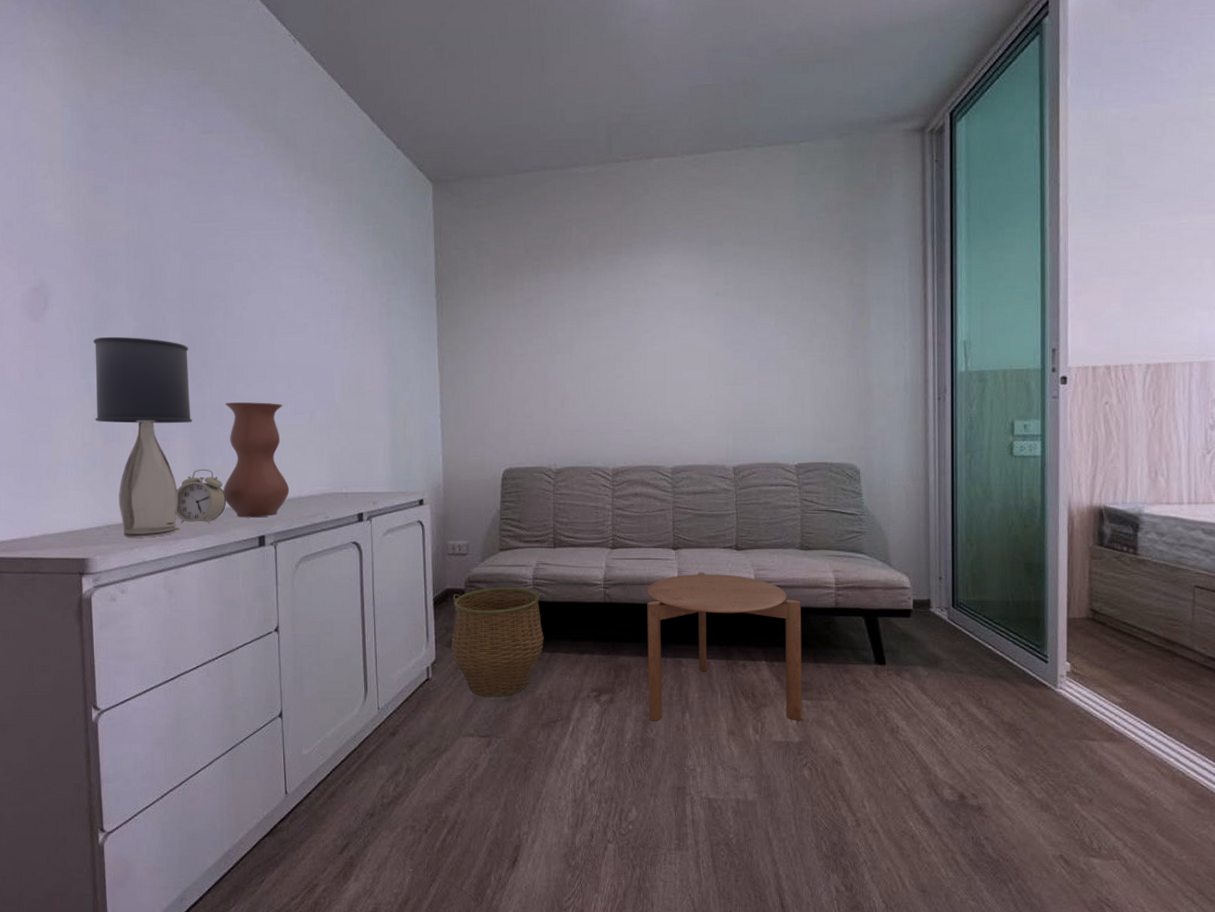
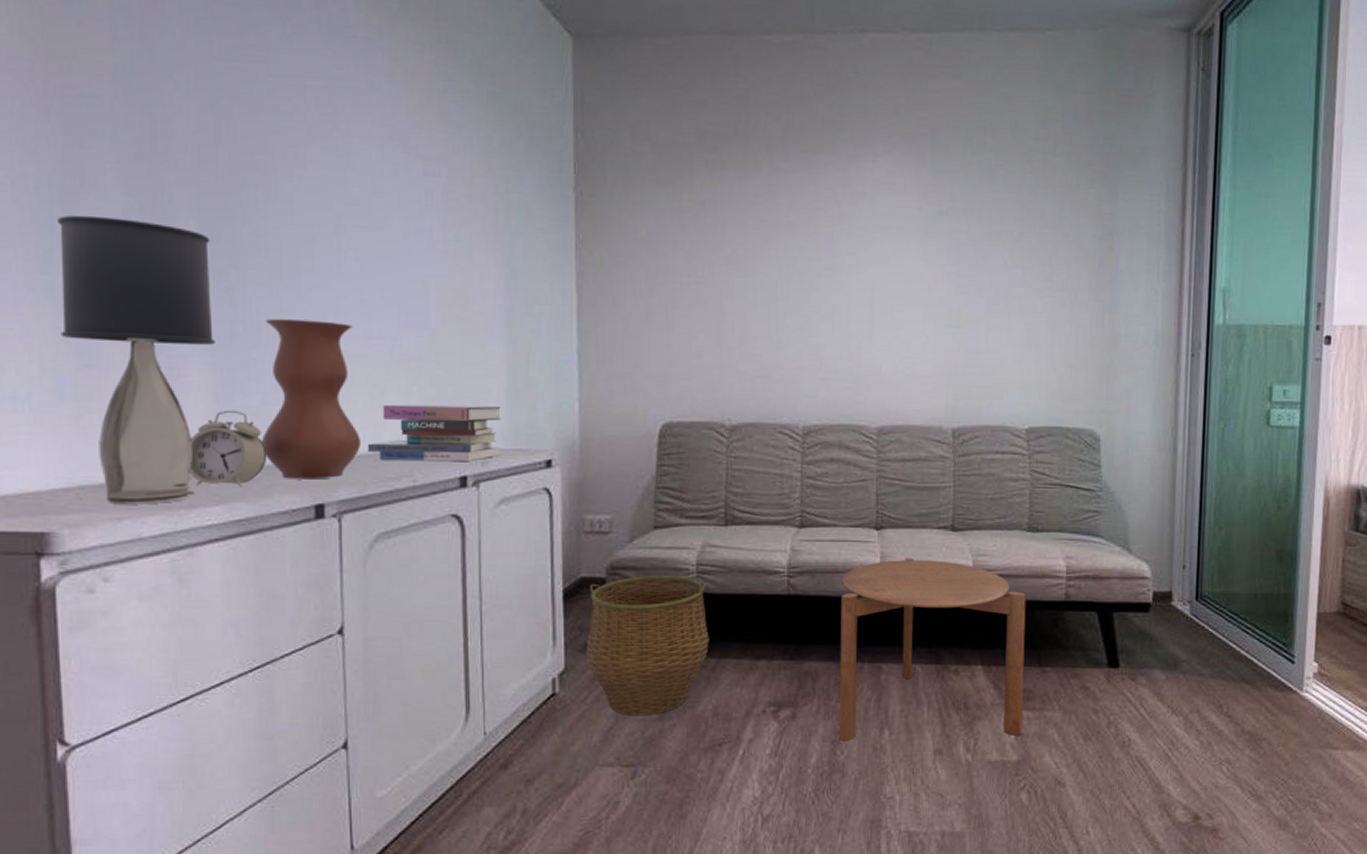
books: none [294,460,387,502] -> present [368,404,501,461]

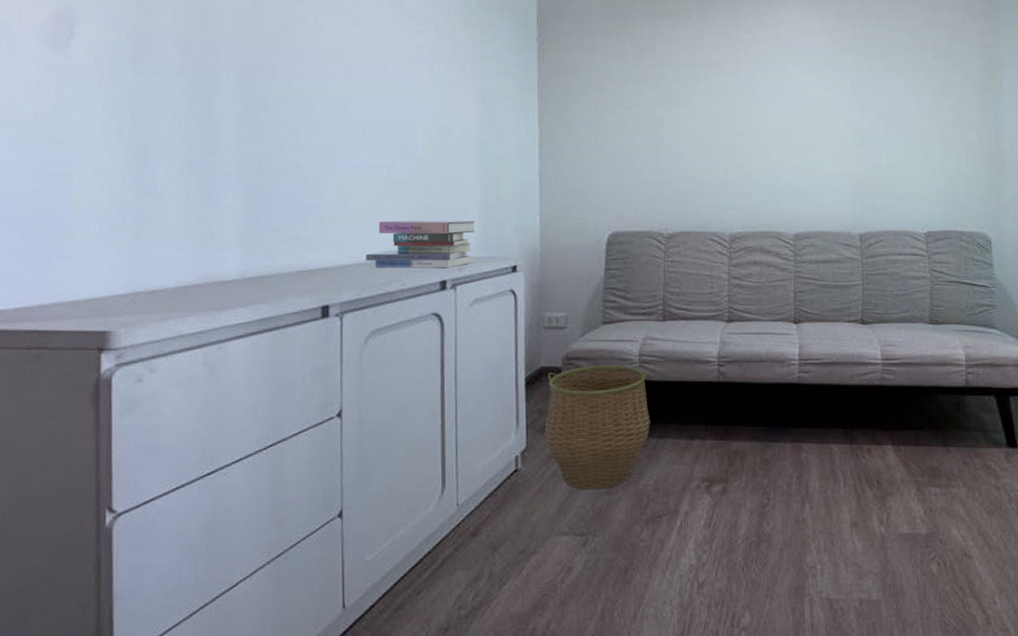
table lamp: present [56,215,215,505] -> none [126,72,247,307]
alarm clock: present [189,410,267,486] -> none [222,227,285,291]
vase: present [261,319,362,480] -> none [280,152,361,285]
side table: present [839,557,1026,741] -> none [764,348,930,514]

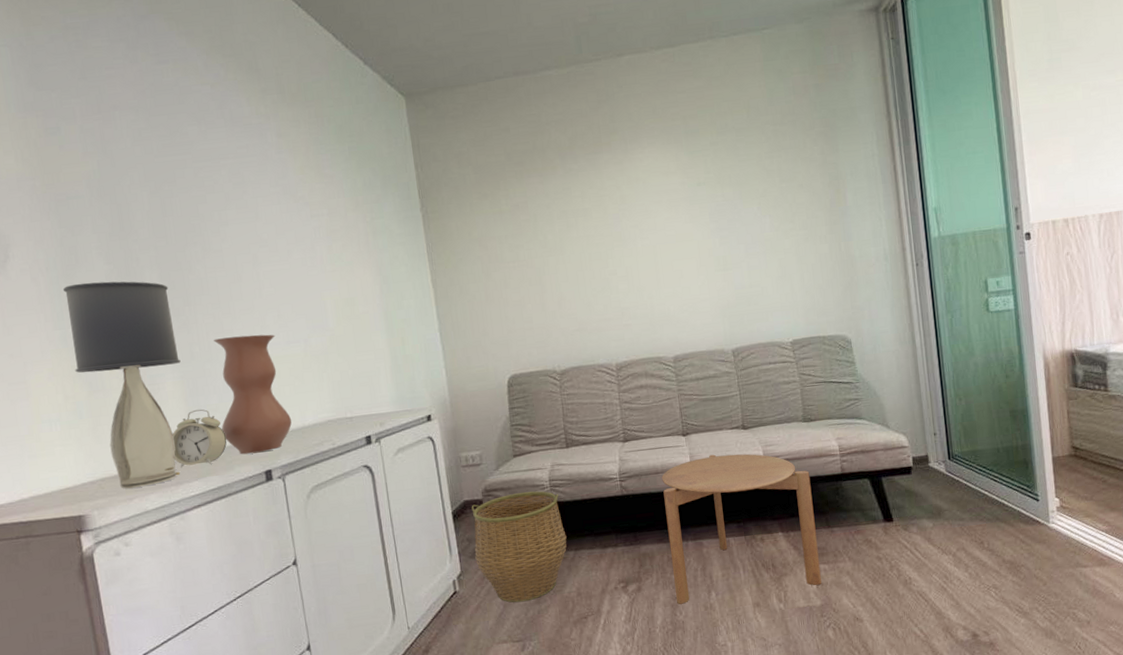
table lamp: none [126,72,247,307] -> present [62,281,181,489]
alarm clock: none [222,227,285,291] -> present [172,409,227,468]
vase: none [280,152,361,285] -> present [214,334,292,455]
books: present [366,221,475,267] -> none [297,380,393,431]
side table: none [764,348,930,514] -> present [662,454,822,604]

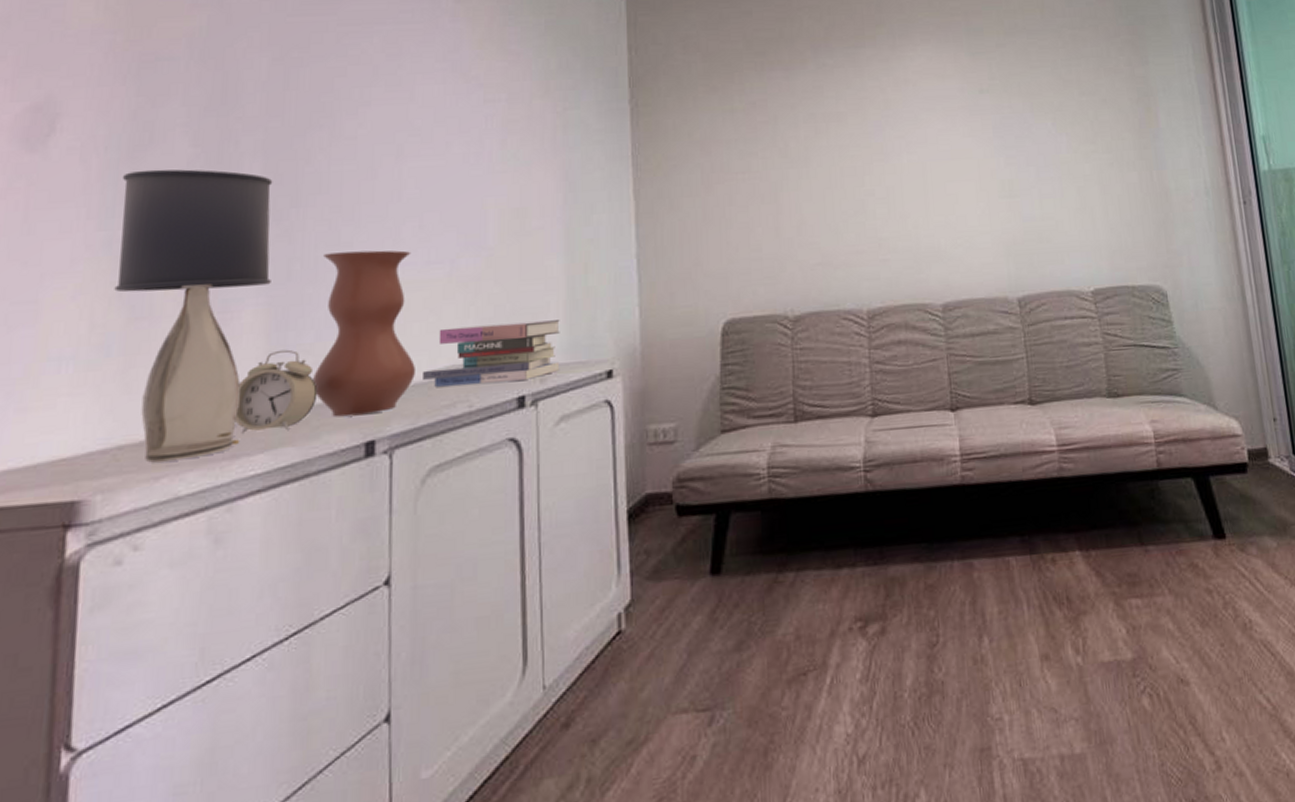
books: none [297,380,393,431] -> present [423,320,560,387]
basket: present [471,491,567,602] -> none [653,482,786,649]
side table: present [662,454,822,604] -> none [921,438,1133,655]

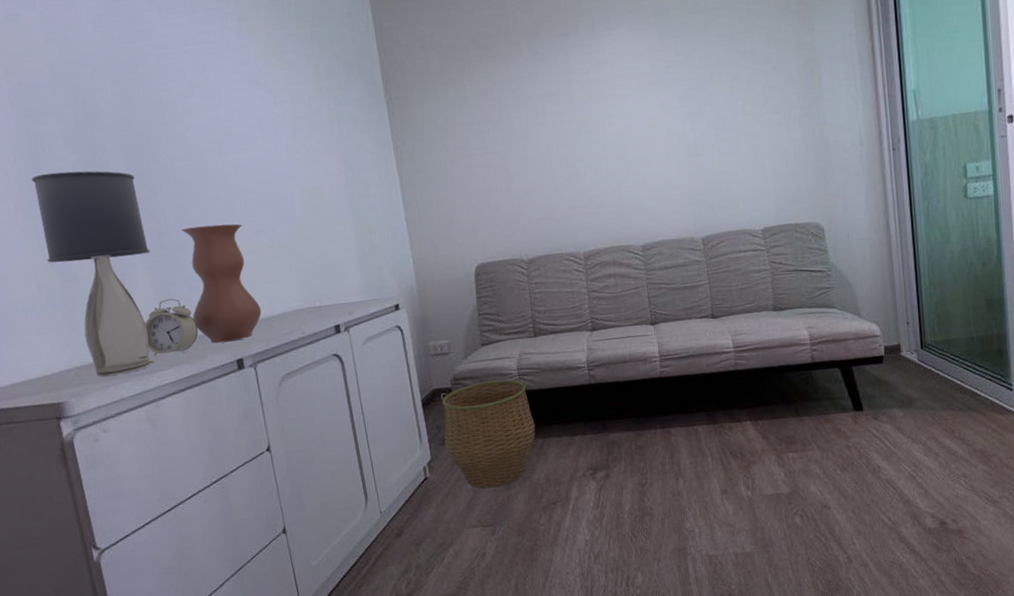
books: present [423,320,560,387] -> none [266,269,361,321]
basket: none [653,482,786,649] -> present [440,379,536,489]

